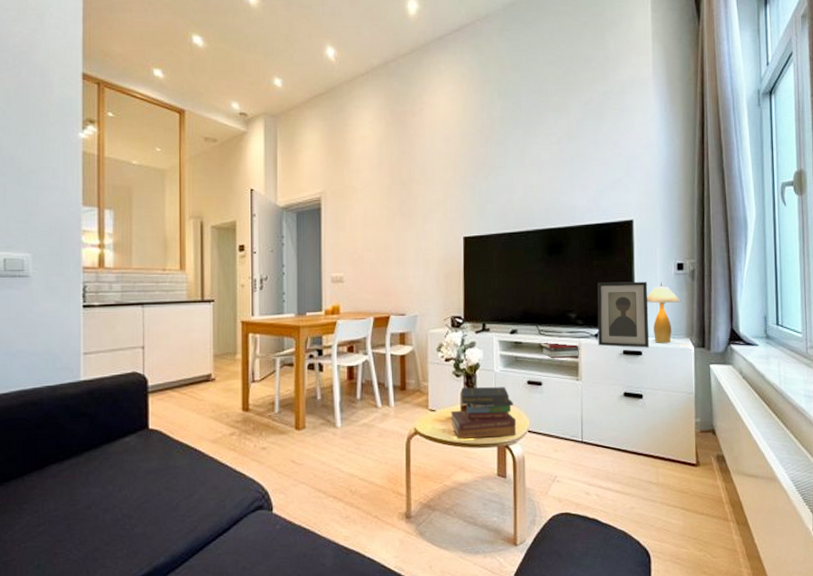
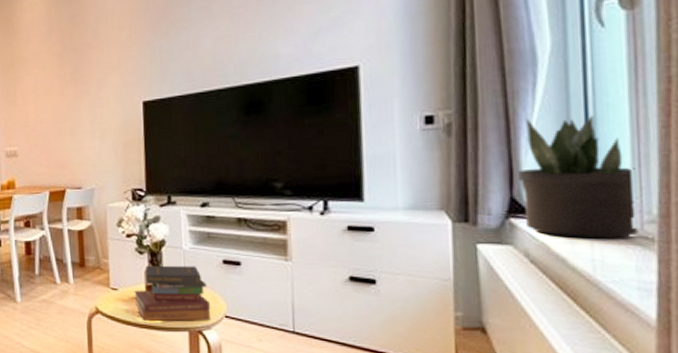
books: present [540,335,580,358] -> none [237,208,289,235]
picture frame: present [597,281,650,348] -> none [310,141,385,223]
table lamp: present [647,282,681,344] -> none [380,141,432,218]
planter: none [736,269,805,360] -> present [518,116,639,239]

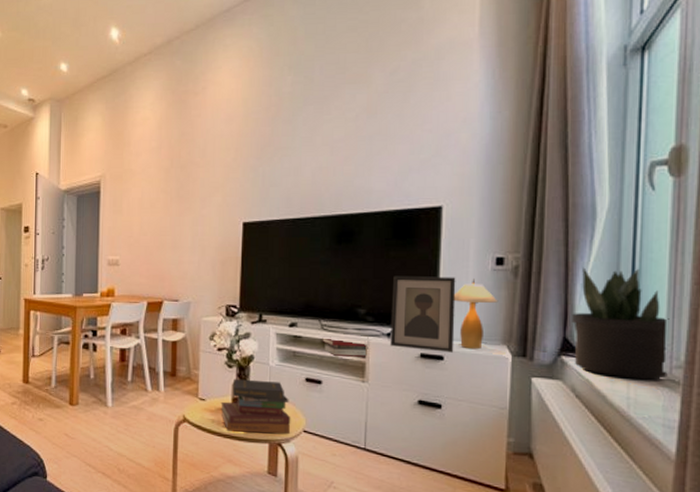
books: none [237,208,289,235] -> present [322,332,369,358]
picture frame: none [310,141,385,223] -> present [390,276,456,353]
table lamp: none [380,141,432,218] -> present [454,278,499,350]

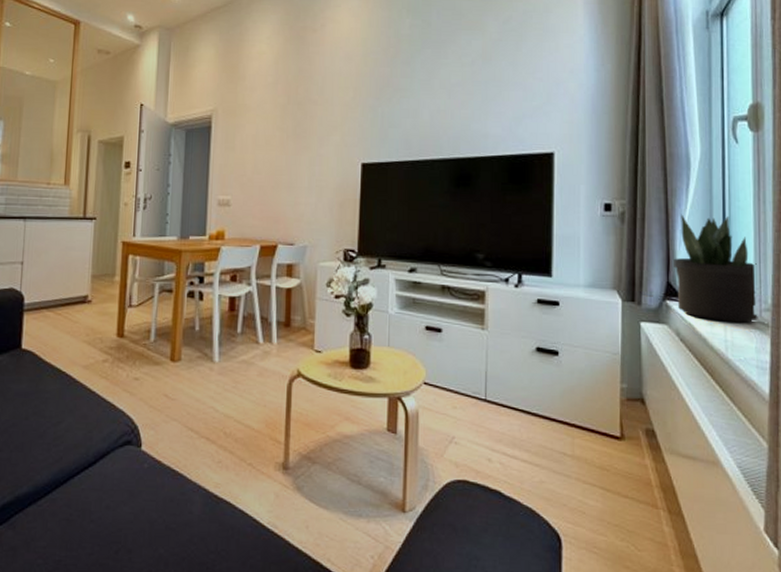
books: present [220,379,291,435] -> none [337,328,411,387]
books: present [322,332,369,358] -> none [442,277,487,305]
picture frame: present [390,276,456,353] -> none [508,220,569,298]
table lamp: present [454,278,499,350] -> none [567,224,608,295]

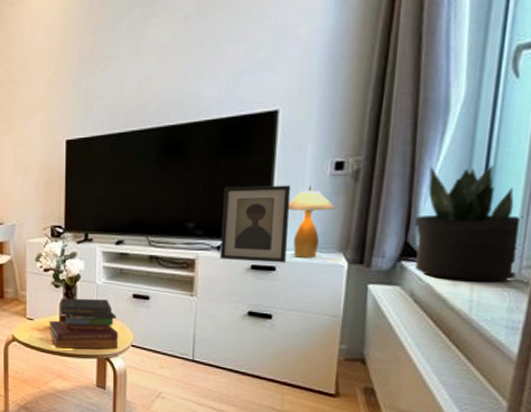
books: none [337,328,411,387] -> present [48,298,119,350]
picture frame: none [508,220,569,298] -> present [220,185,291,263]
table lamp: none [567,224,608,295] -> present [288,185,336,259]

